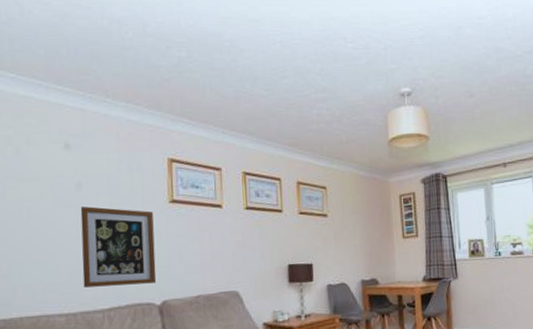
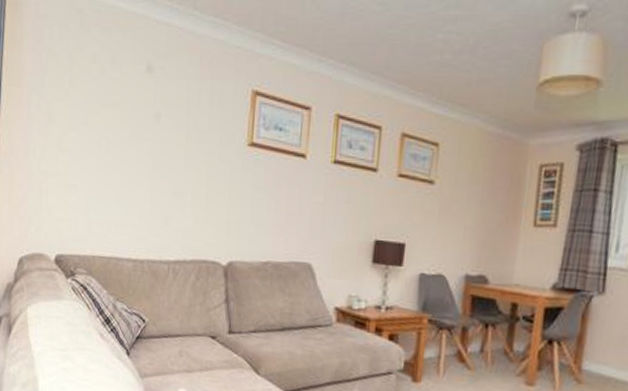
wall art: present [80,206,157,288] -> none [152,141,229,240]

